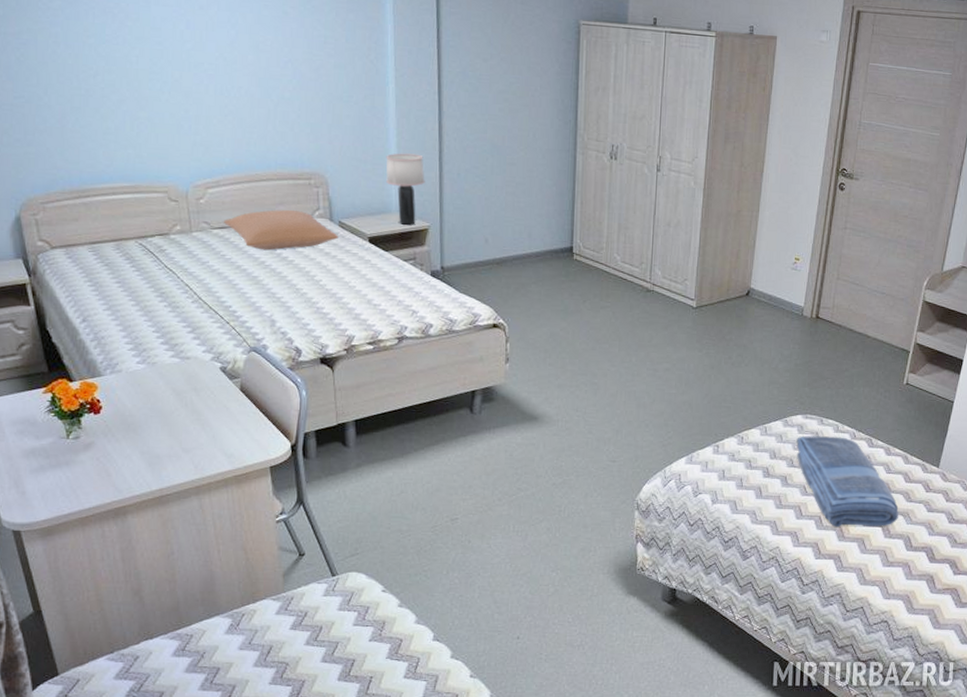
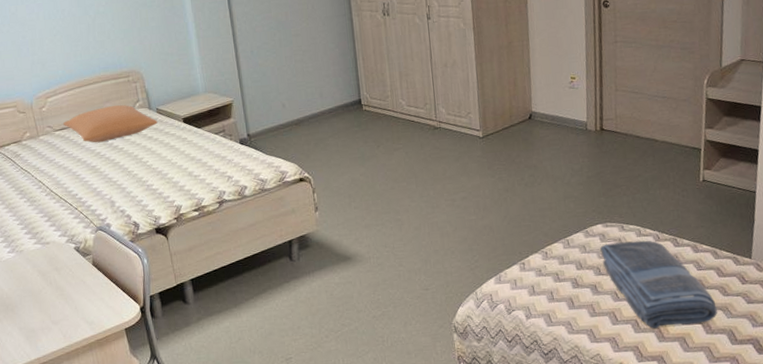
table lamp: present [386,153,425,225] -> none [188,40,224,103]

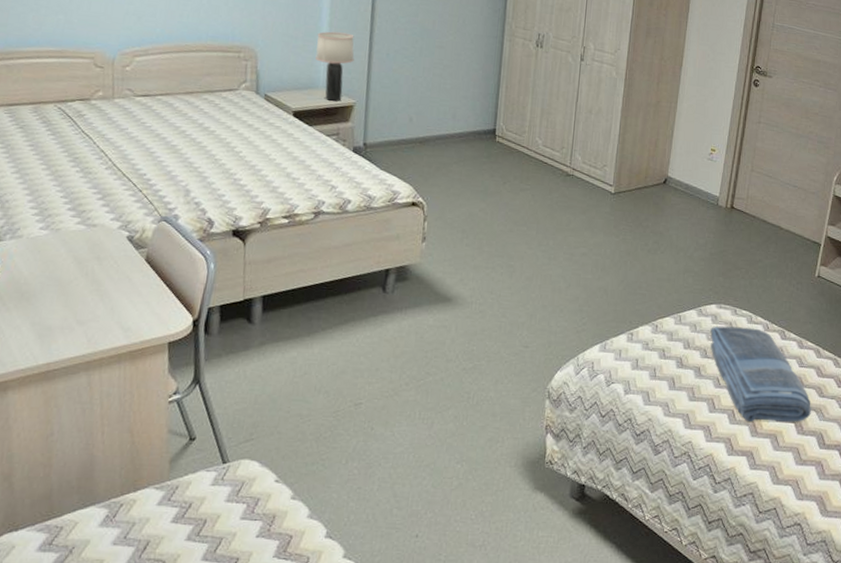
pillow: present [62,104,158,143] -> none [147,80,263,120]
table lamp: none [188,40,224,103] -> present [315,31,354,101]

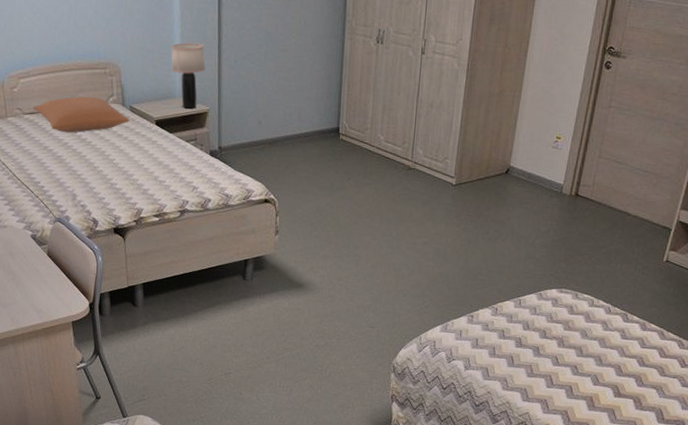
pillow: none [147,80,263,120] -> present [32,96,129,133]
towel: present [710,326,811,422] -> none [550,309,651,398]

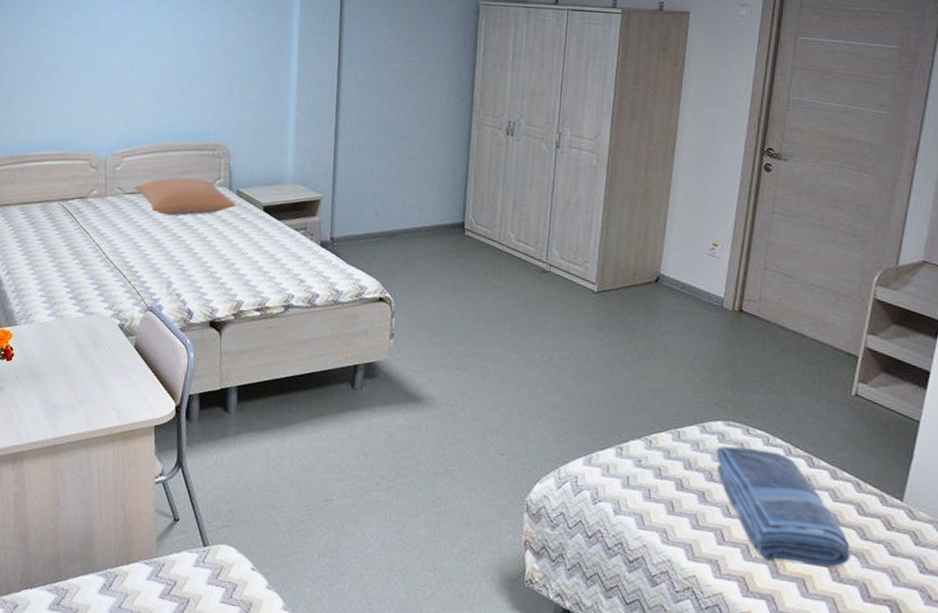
table lamp: present [171,42,206,109] -> none [283,127,320,196]
towel: none [550,309,651,398] -> present [717,445,850,567]

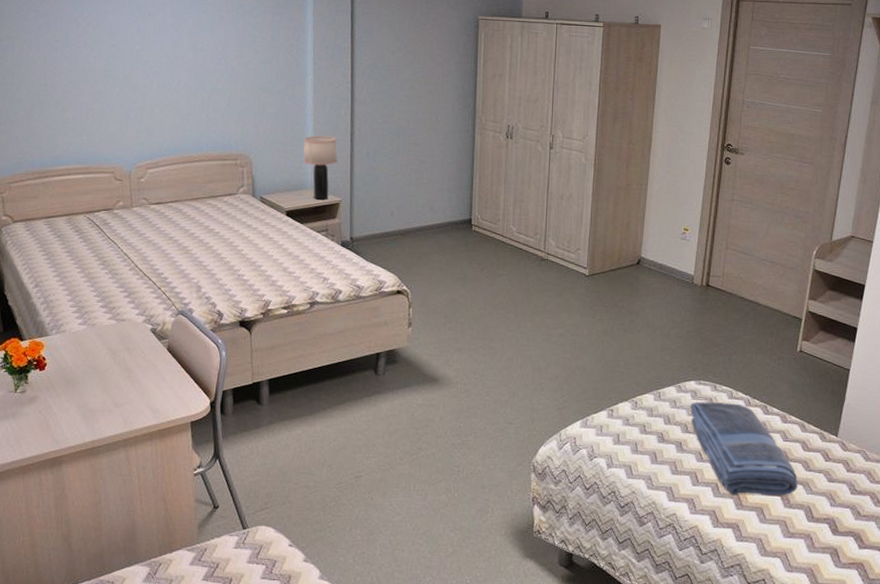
pillow: present [134,177,236,216] -> none [159,186,260,224]
table lamp: none [283,127,320,196] -> present [303,135,338,200]

